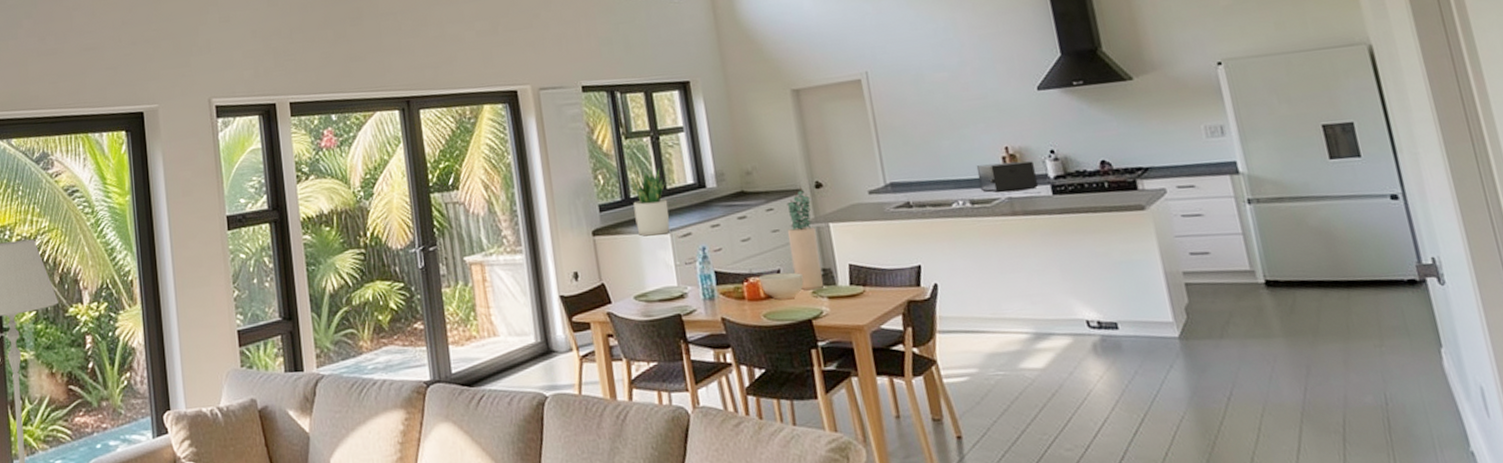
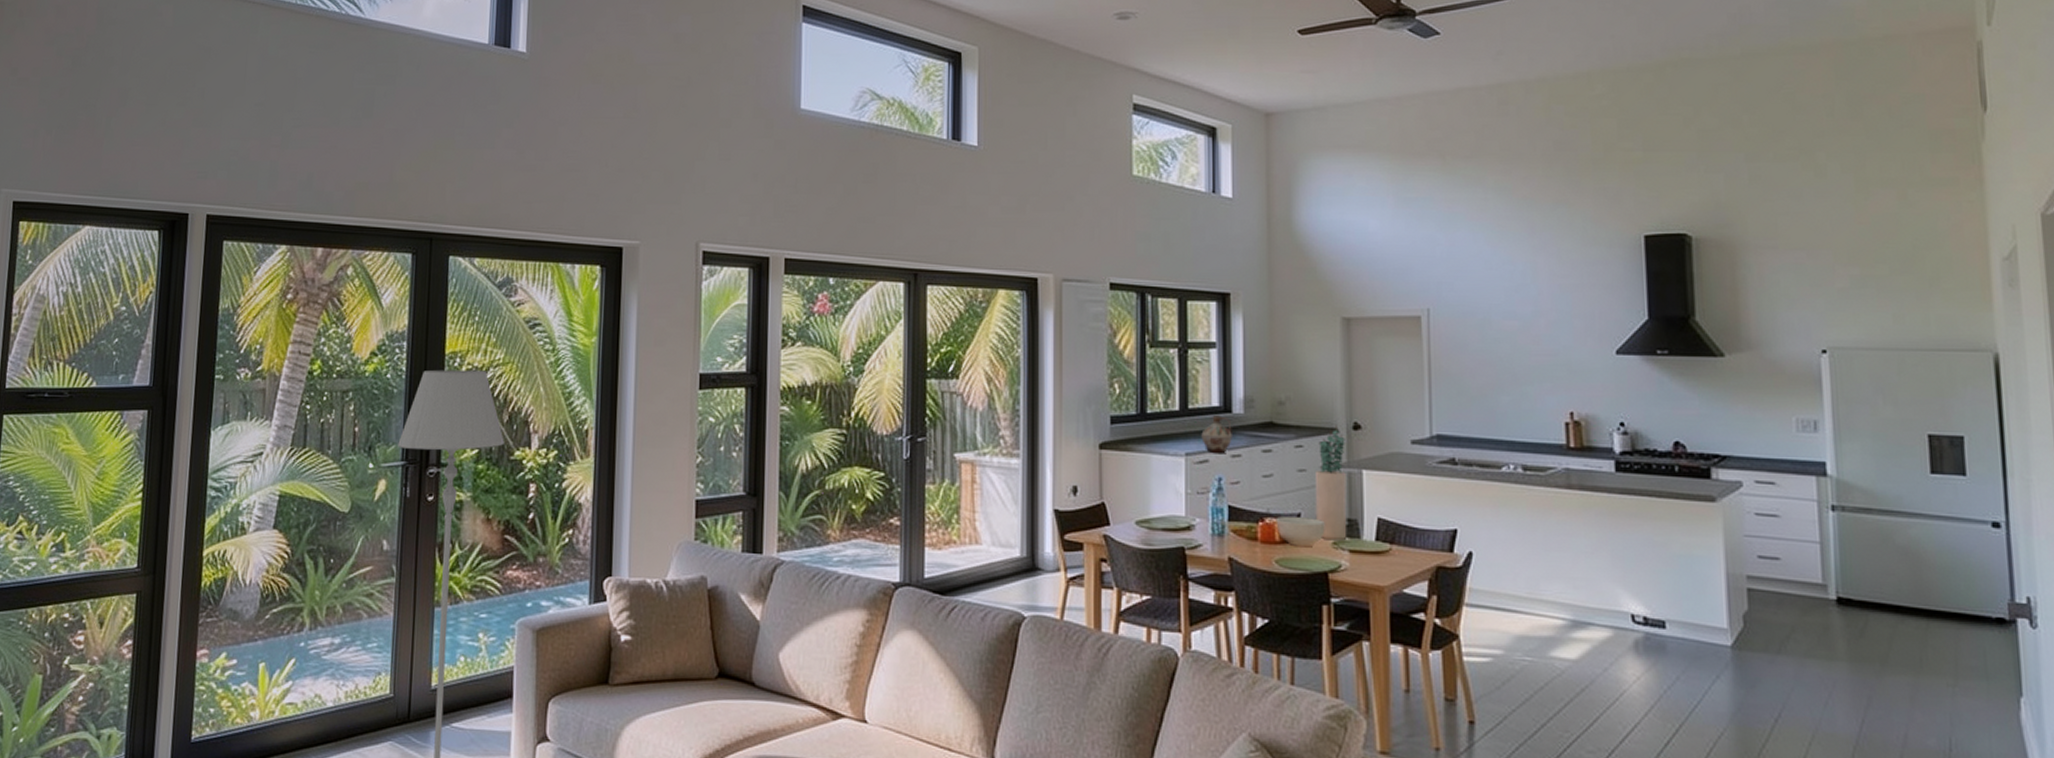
planter: present [632,168,670,237] -> none [1149,383,1187,458]
ceramic jug: none [681,191,710,227] -> present [1201,414,1232,454]
toaster: present [976,161,1038,193] -> none [1535,428,1600,463]

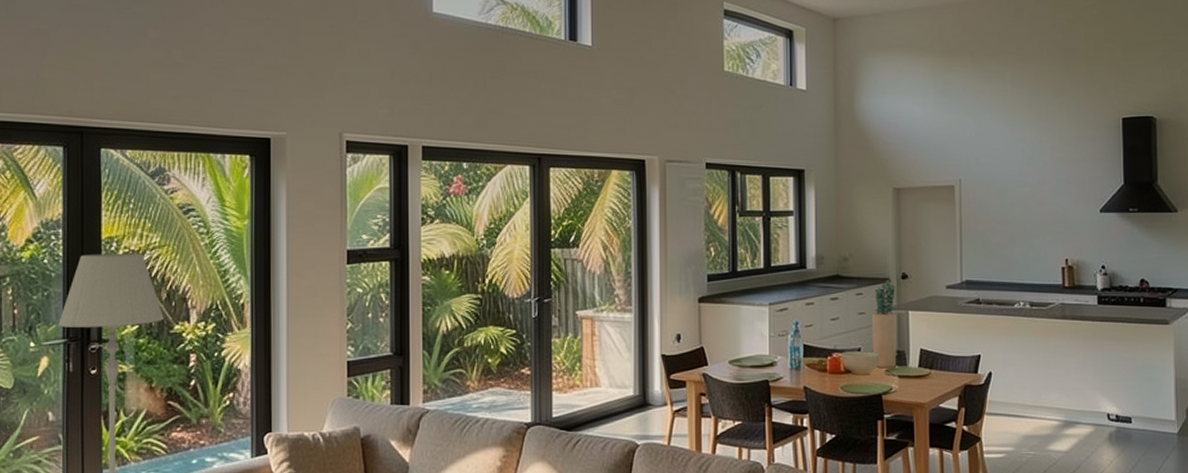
ceramic jug: present [1201,414,1232,454] -> none [782,270,807,303]

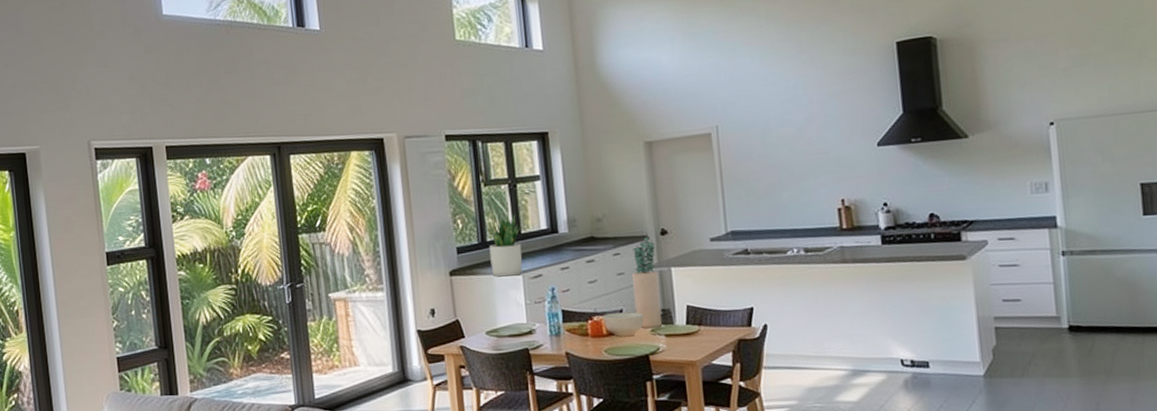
planter: none [739,245,770,307] -> present [489,213,523,277]

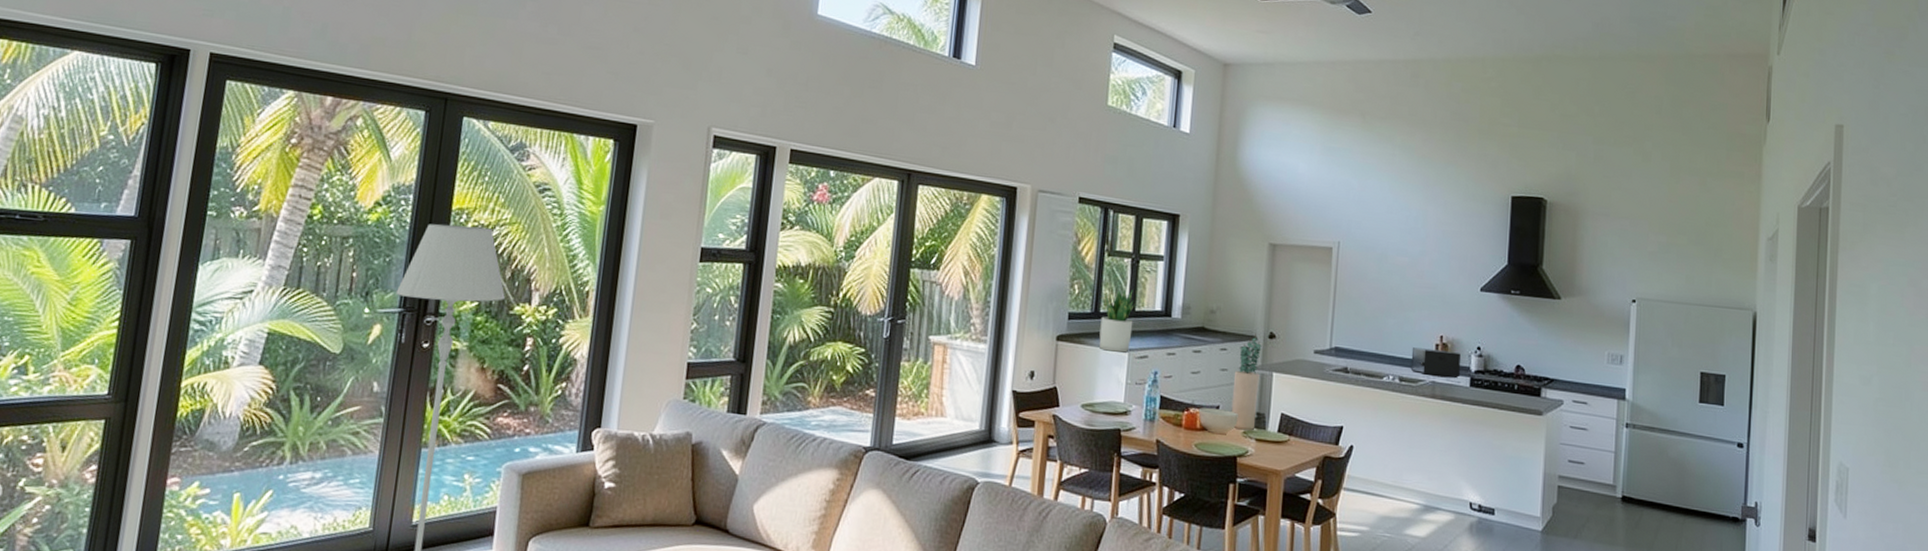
toaster: none [813,213,868,243] -> present [1410,347,1461,379]

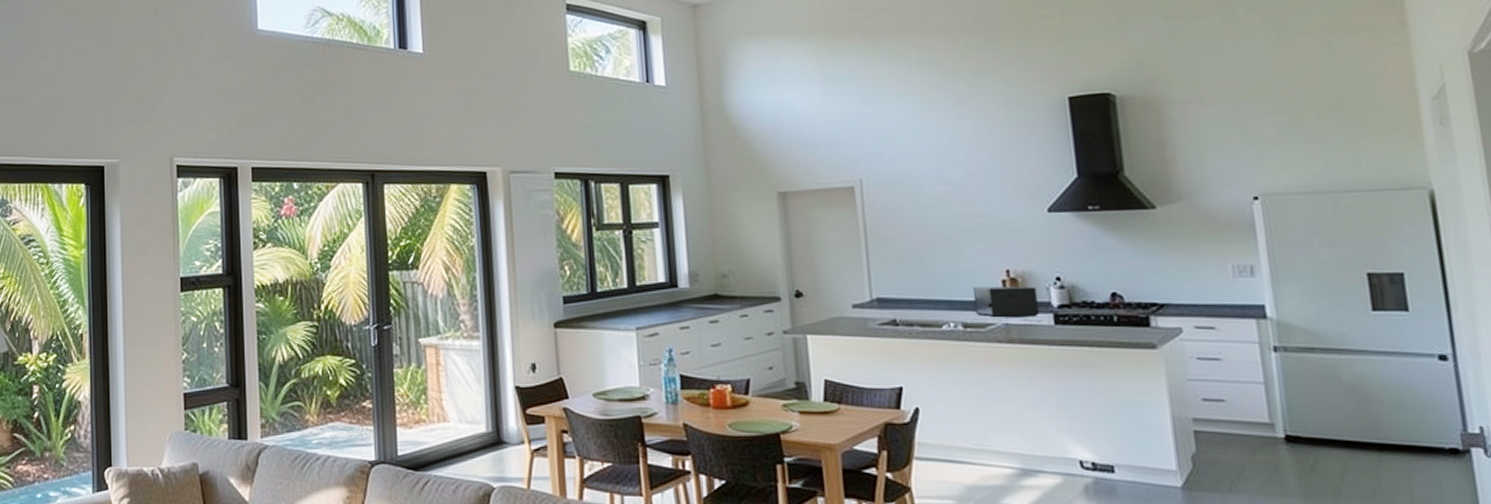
planter: present [1099,288,1135,353] -> none [599,262,637,333]
bowl: present [1198,408,1238,435] -> none [726,383,775,411]
vase: present [1231,333,1262,431] -> none [760,294,796,403]

